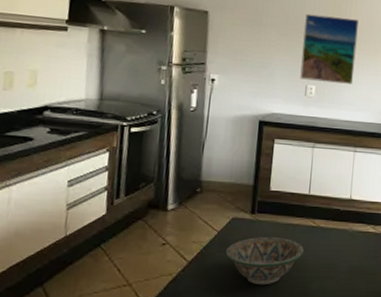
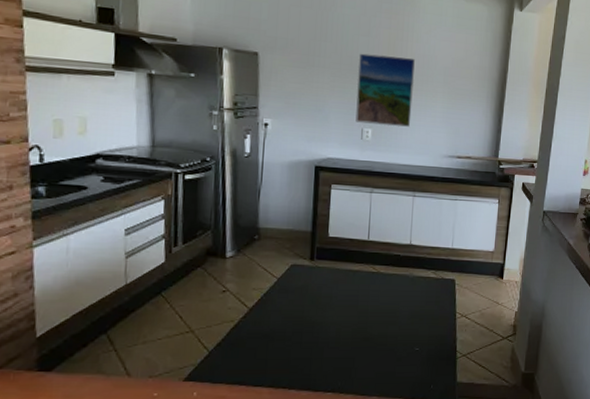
decorative bowl: present [225,236,304,284] -> none [286,282,364,330]

